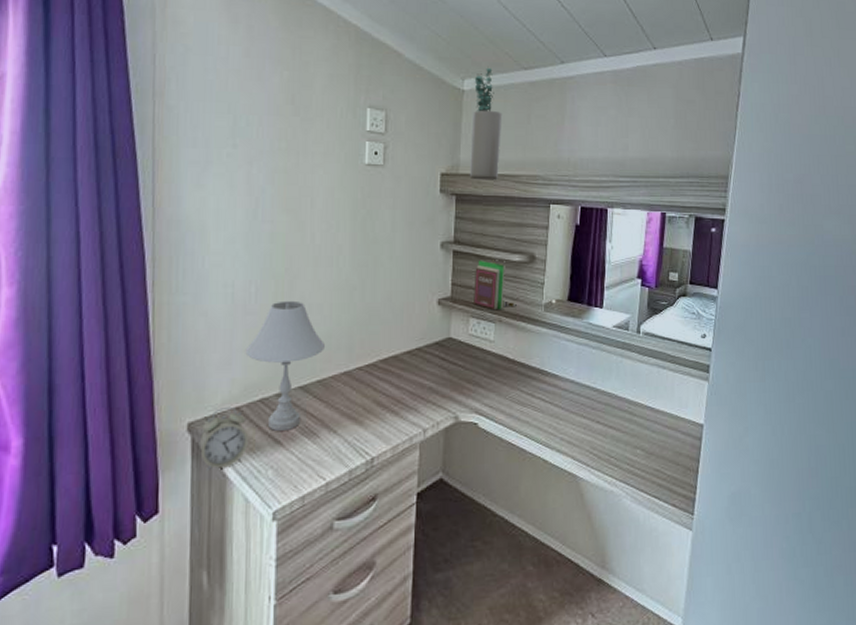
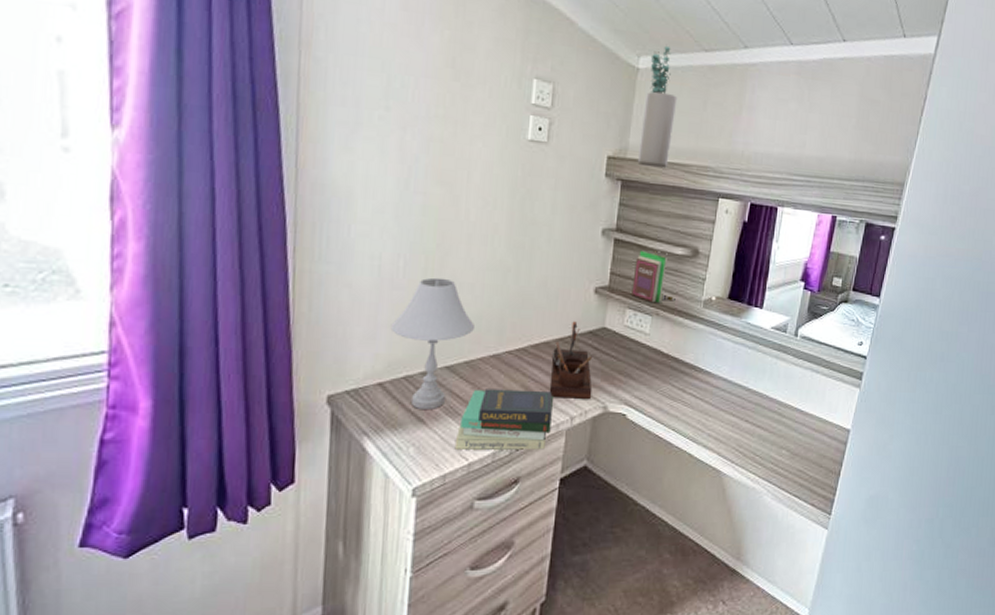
alarm clock: present [198,406,249,471] -> none [338,381,391,444]
books: none [311,404,406,469] -> present [454,389,555,450]
desk organizer: none [400,334,443,411] -> present [549,321,592,399]

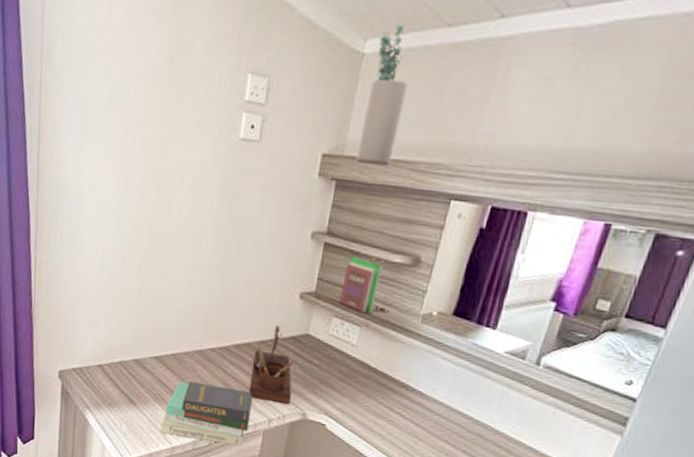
table lamp: present [390,277,476,411] -> none [109,273,183,394]

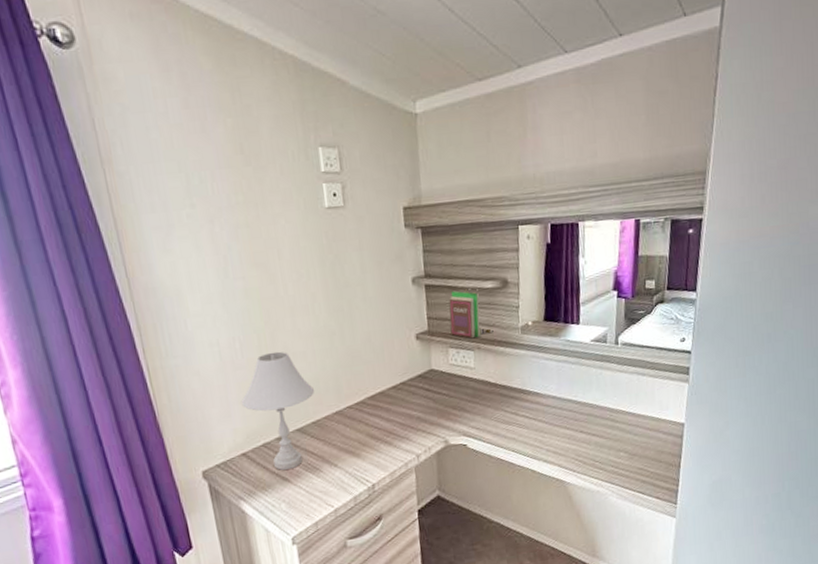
table lamp: none [109,273,183,394] -> present [241,351,315,471]
books: present [160,381,254,446] -> none [318,436,401,500]
desk organizer: present [248,325,293,404] -> none [388,369,432,440]
vase: present [355,24,409,167] -> none [426,83,463,210]

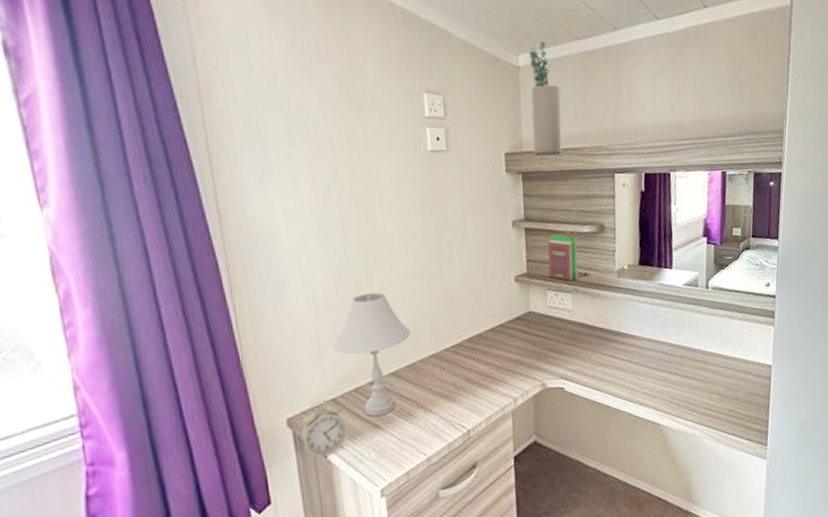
alarm clock: none [215,453,260,509] -> present [300,398,349,460]
vase: none [426,83,463,210] -> present [528,40,562,157]

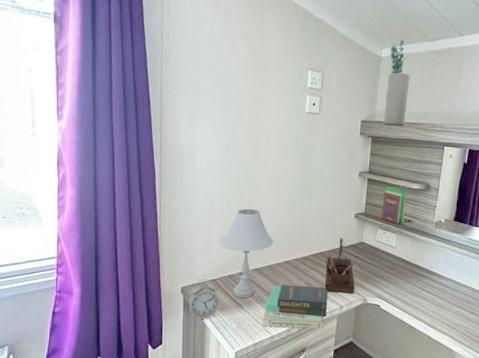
books: none [411,379,498,447] -> present [262,285,329,329]
desk organizer: none [485,311,529,384] -> present [325,238,355,293]

